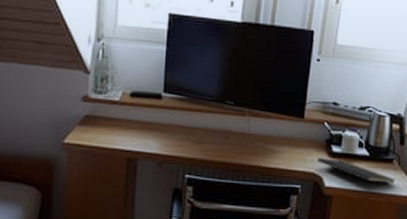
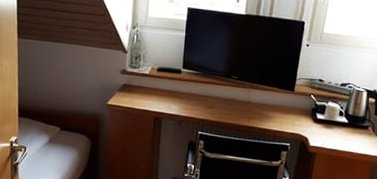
notepad: present [317,158,396,191] -> none [304,123,370,151]

